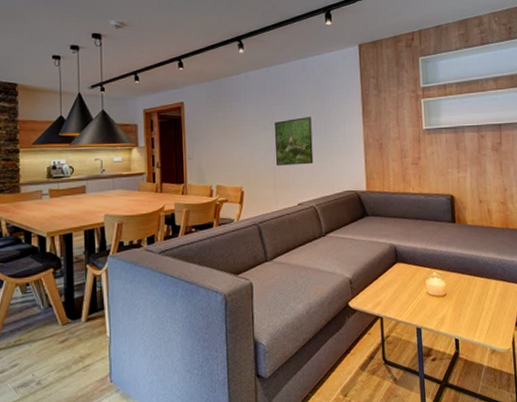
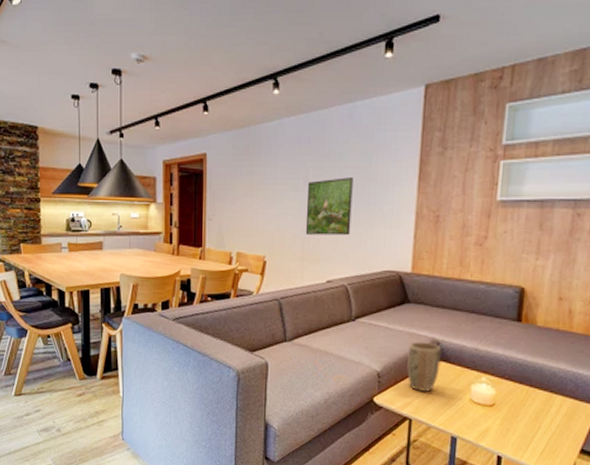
plant pot: none [372,248,400,291] -> present [407,341,442,392]

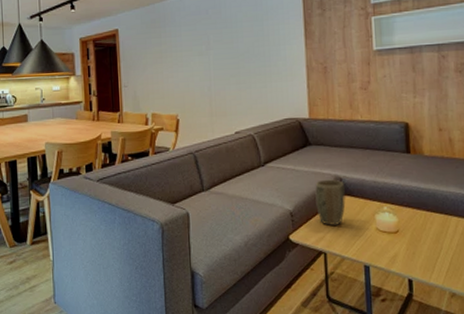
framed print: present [305,177,353,236] -> none [209,40,252,93]

